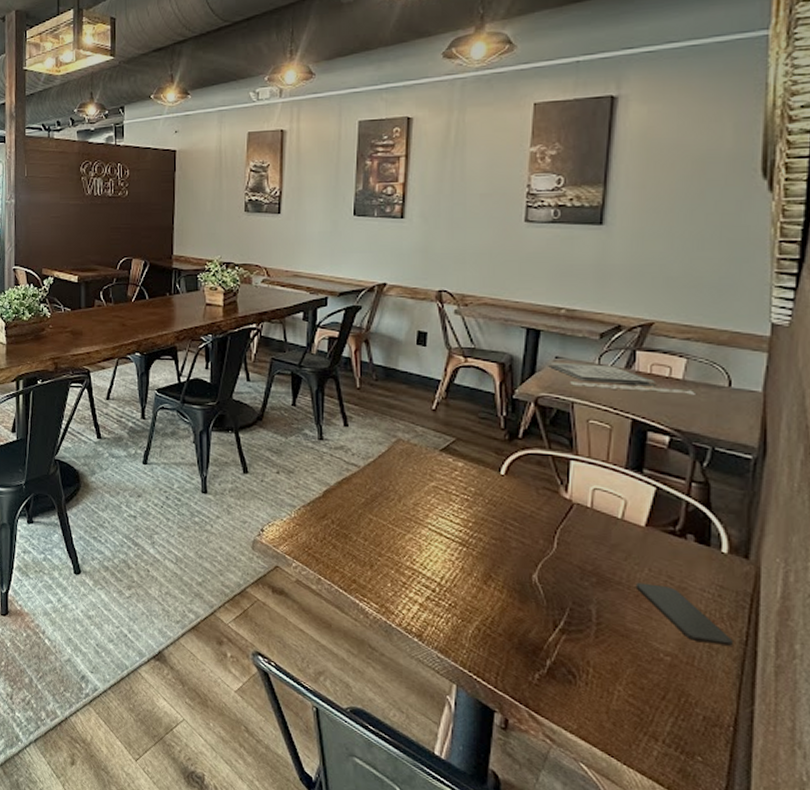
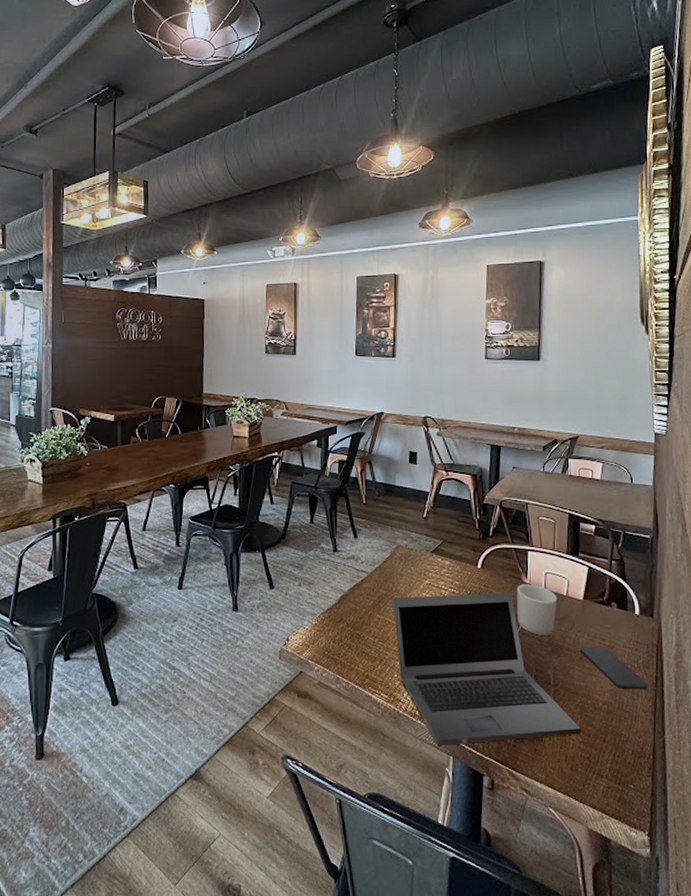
laptop: none [389,498,630,686] -> present [393,592,581,746]
newspaper: present [548,361,697,396] -> none [508,471,611,492]
mug: none [550,499,608,565] -> present [516,584,558,636]

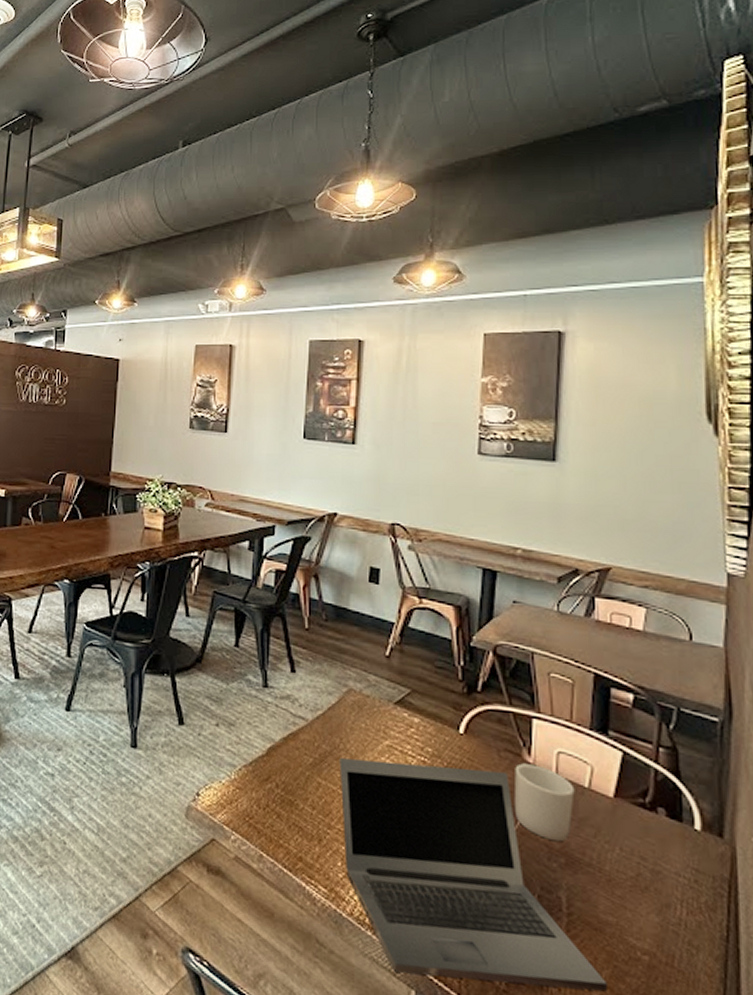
smartphone: present [579,646,647,690] -> none [607,864,713,943]

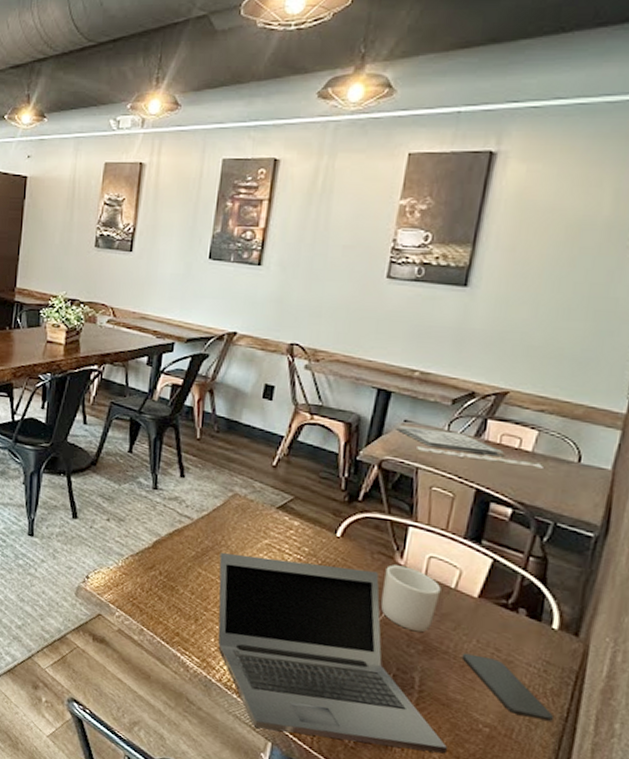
newspaper: none [506,606,659,650] -> present [396,424,545,470]
smartphone: none [607,864,713,943] -> present [461,653,553,721]

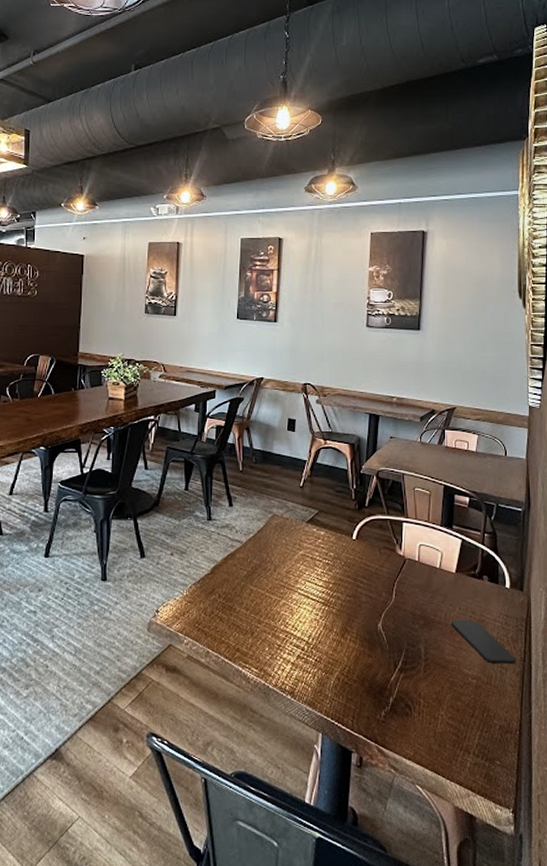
laptop: present [217,553,447,754] -> none [266,564,450,722]
mug: present [380,564,441,632] -> none [390,556,431,610]
newspaper: present [396,424,545,470] -> none [385,441,486,464]

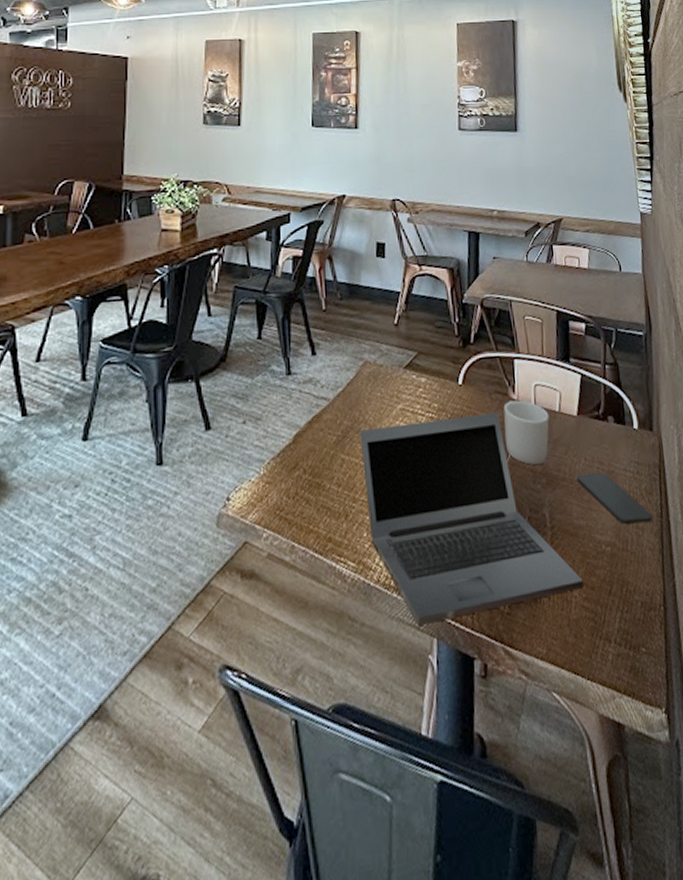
laptop: none [266,564,450,722] -> present [360,412,584,626]
mug: none [390,556,431,610] -> present [503,400,550,466]

